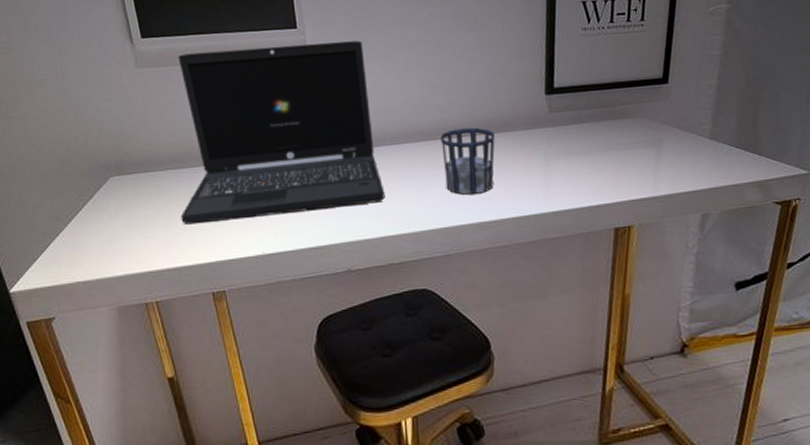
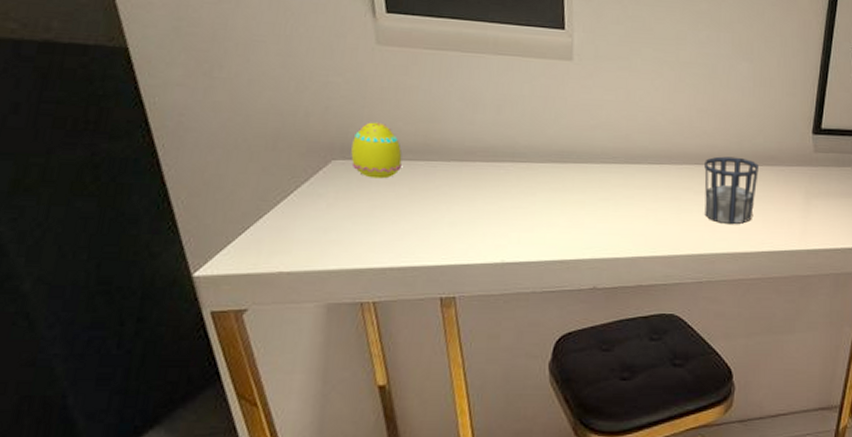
egg: none [125,138,167,190] -> present [351,122,402,179]
laptop: present [178,40,385,225] -> none [412,37,641,223]

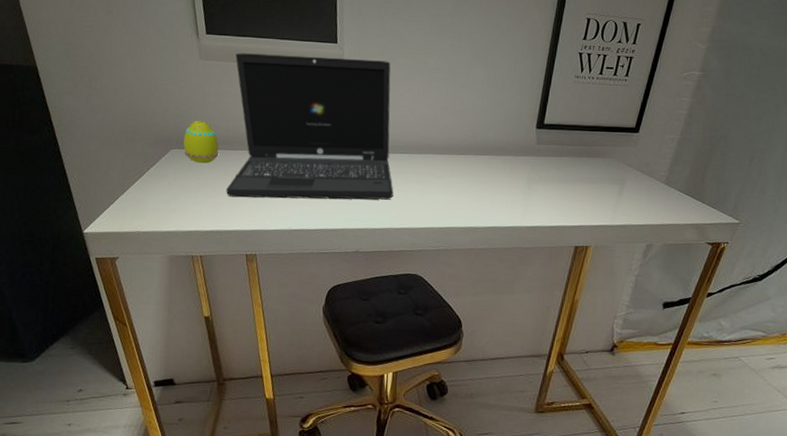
laptop: none [412,37,641,223] -> present [226,53,394,200]
cup: present [704,156,759,225] -> none [444,147,489,204]

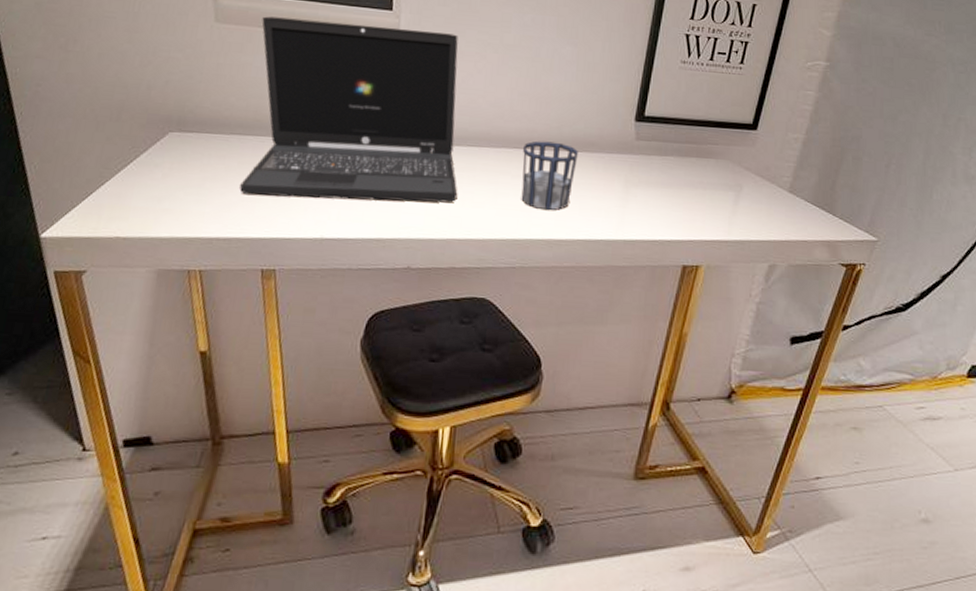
egg: present [183,120,219,164] -> none [186,96,234,152]
cup: none [444,147,489,204] -> present [521,141,578,211]

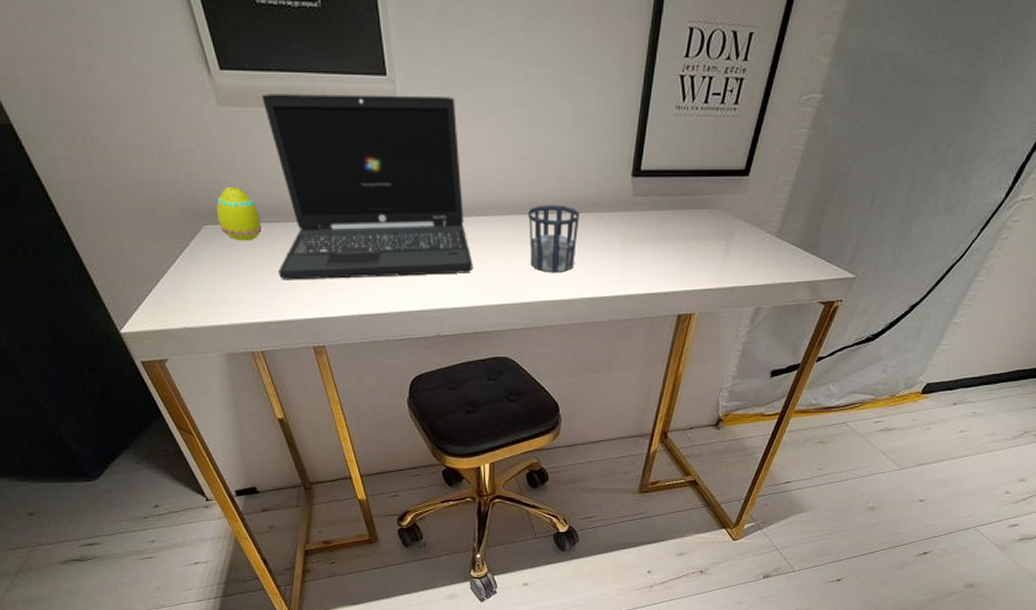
egg: none [186,96,234,152] -> present [216,186,262,241]

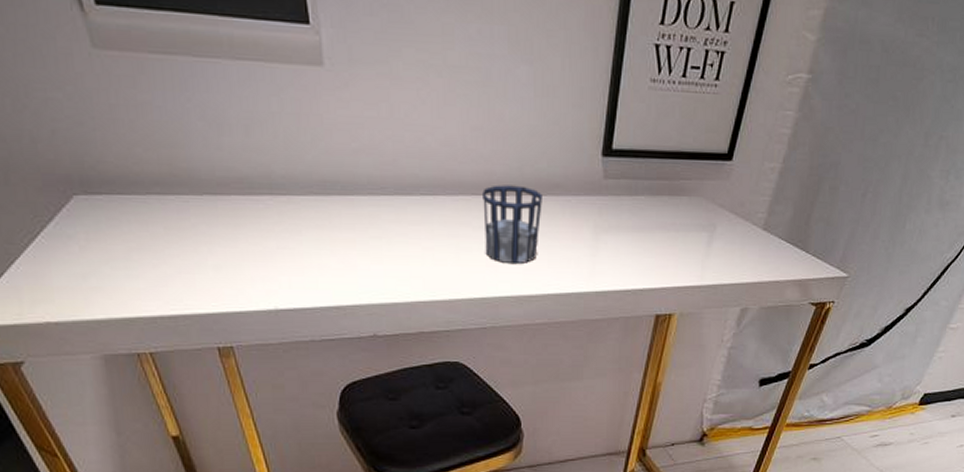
egg: present [216,186,262,241] -> none [90,148,150,217]
laptop: present [262,94,473,280] -> none [150,37,417,266]

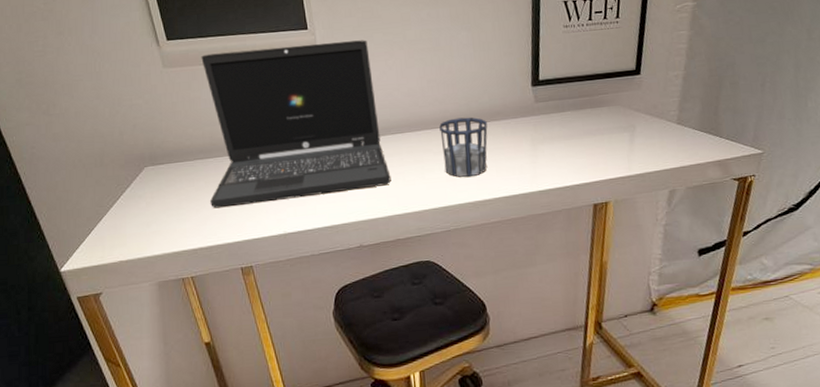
laptop: none [150,37,417,266] -> present [201,40,391,209]

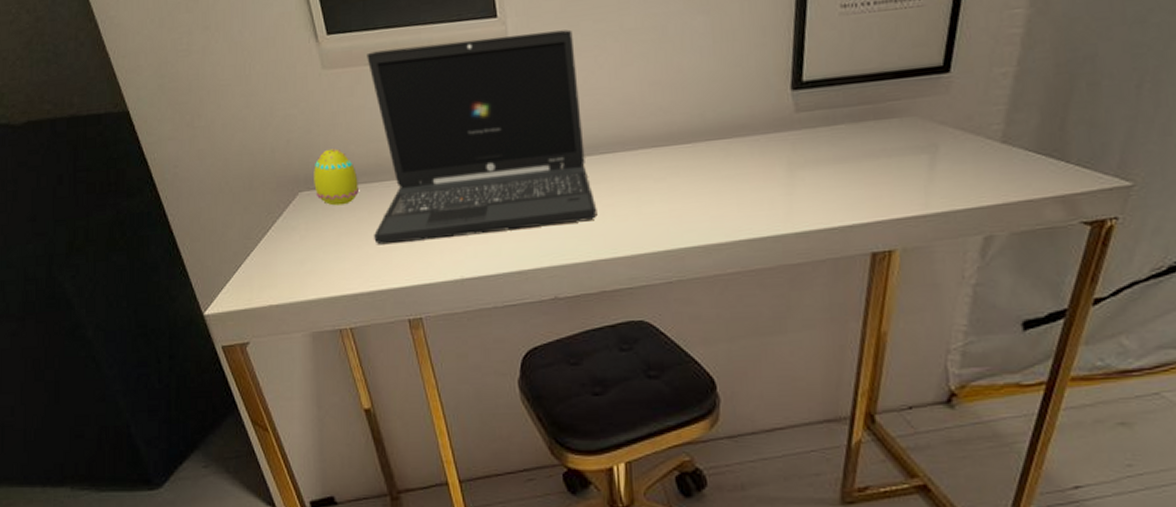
egg: none [157,131,196,178] -> present [314,148,359,206]
cup: present [439,117,488,178] -> none [663,131,728,213]

